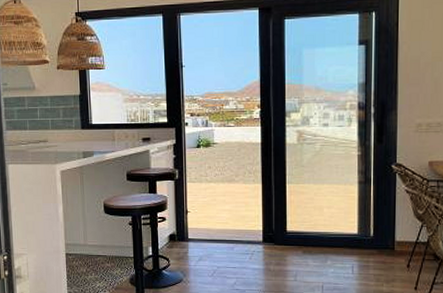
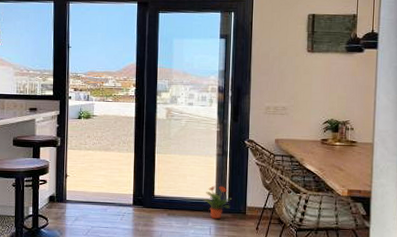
potted plant: none [343,218,377,257] -> present [202,185,231,220]

